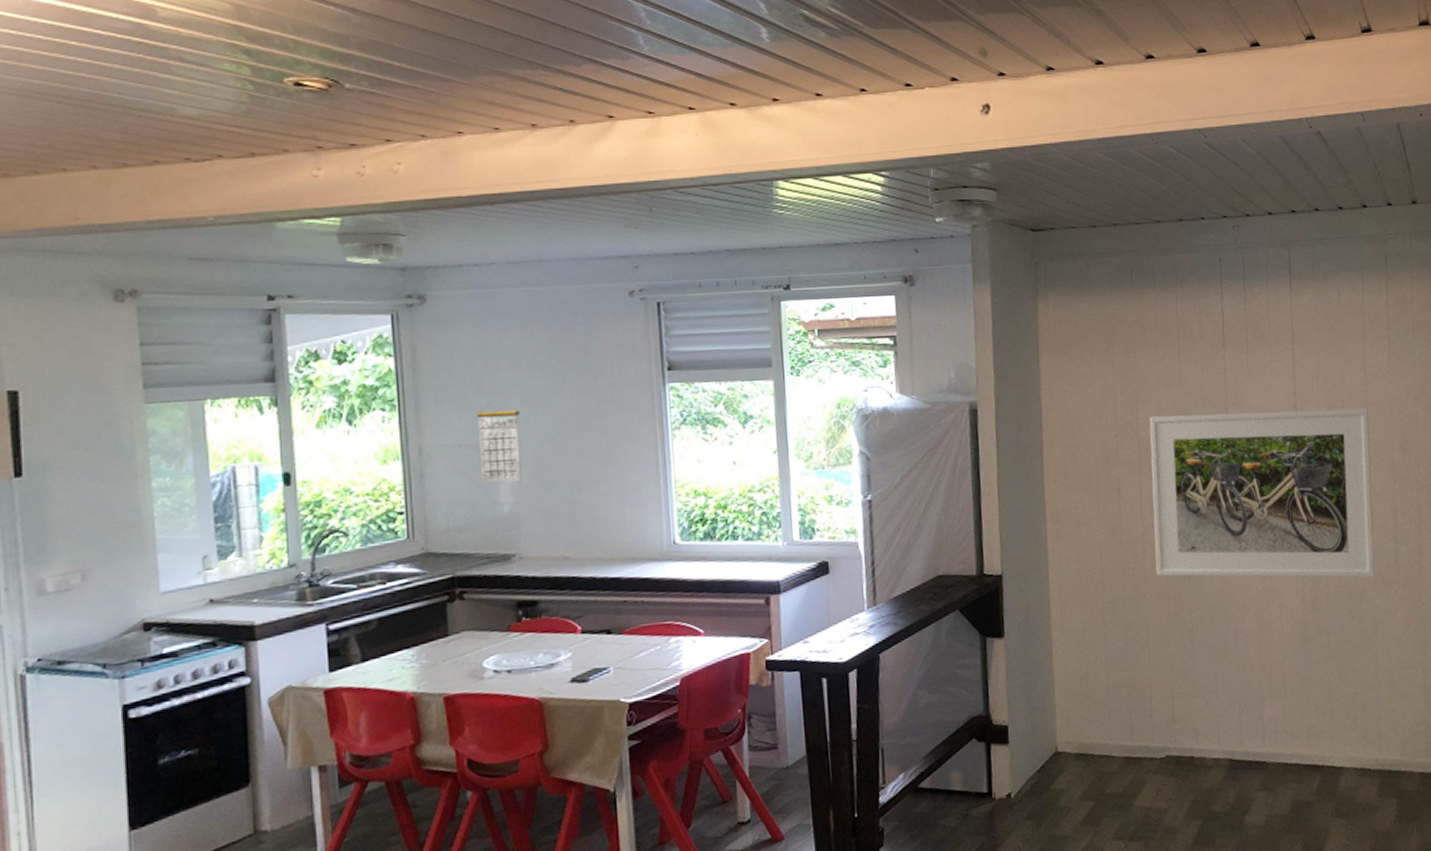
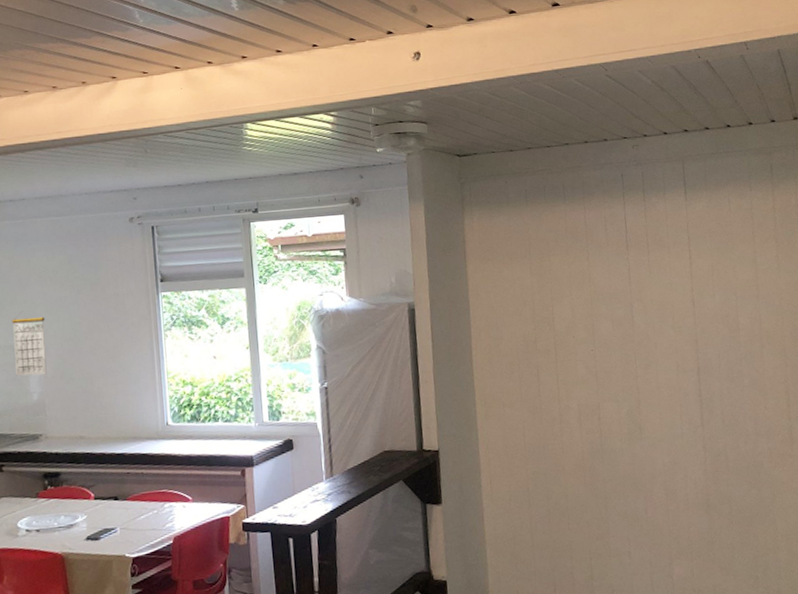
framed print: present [1149,408,1375,578] -> none [563,301,771,452]

